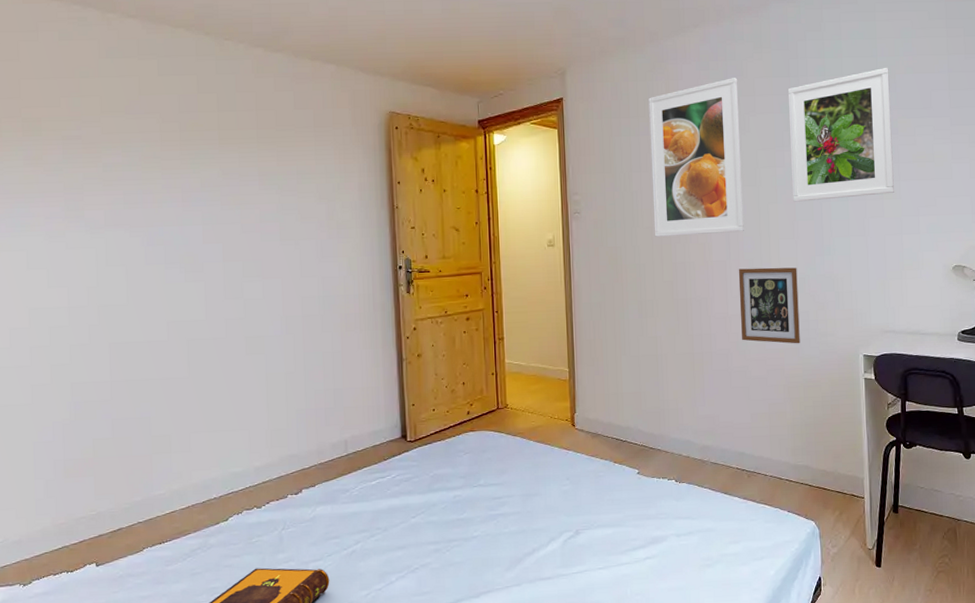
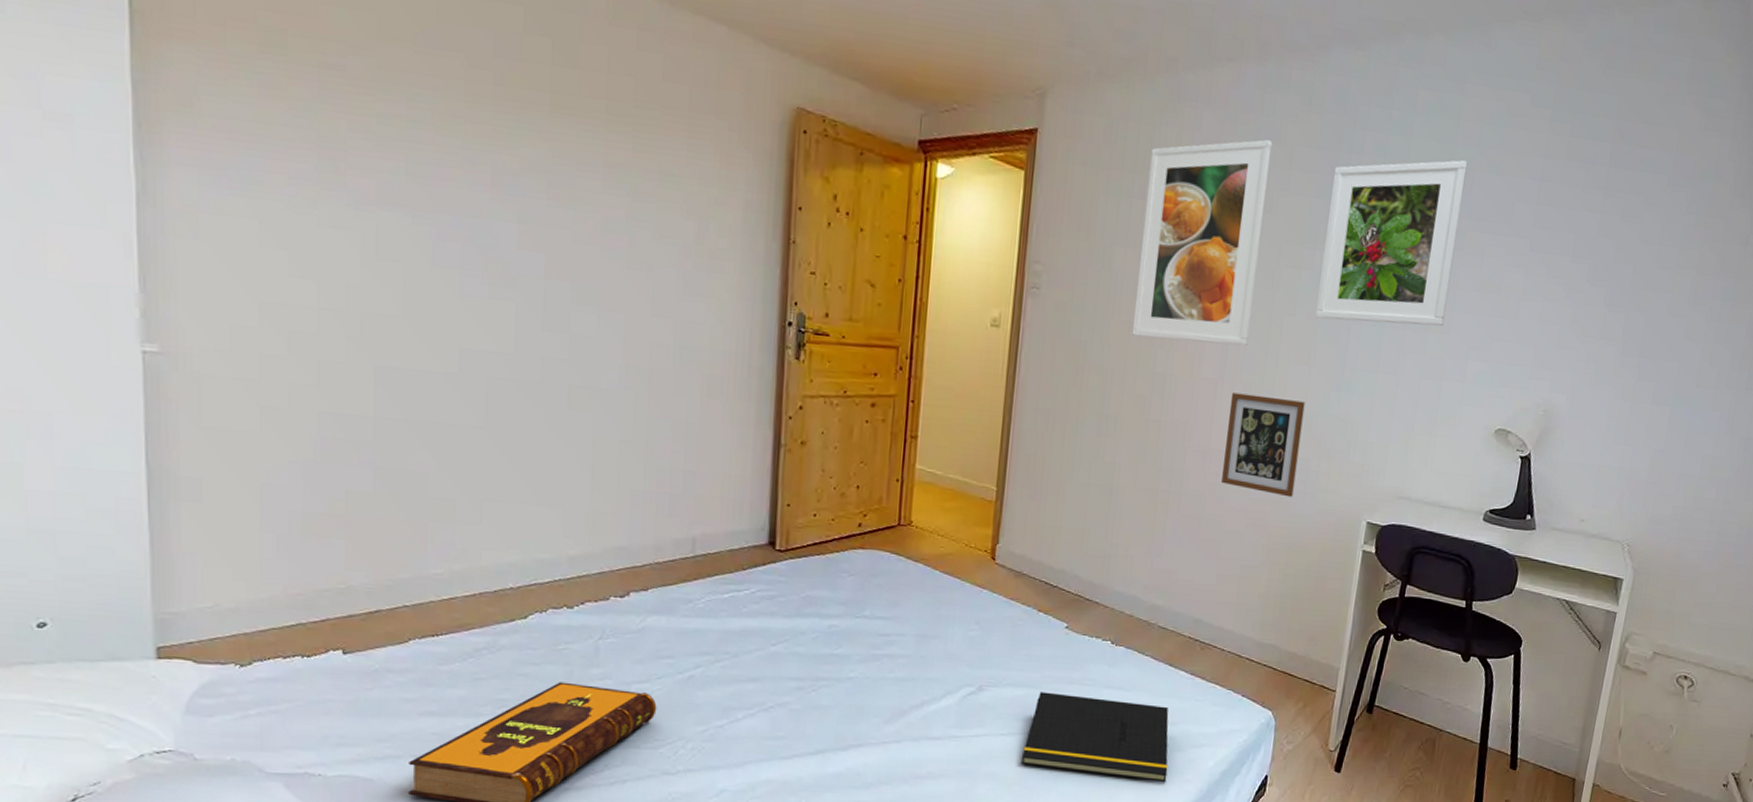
notepad: none [618,528,738,594] -> present [1022,692,1169,782]

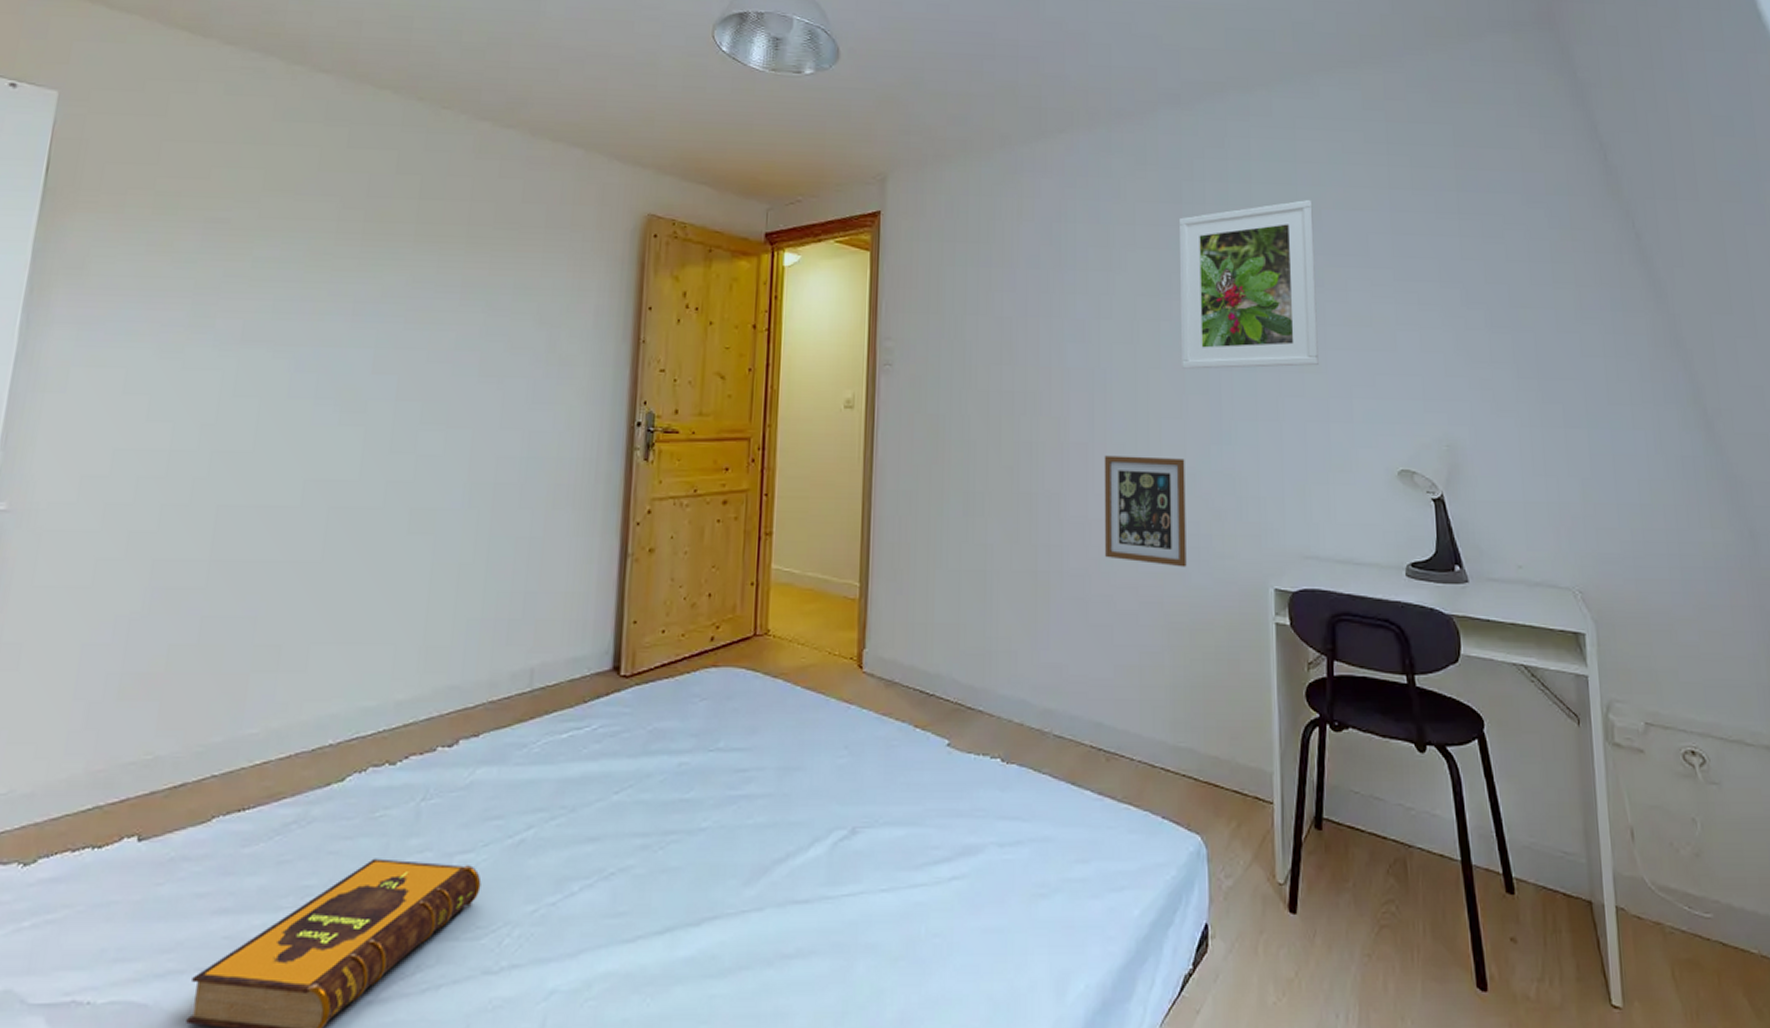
notepad: present [1022,692,1169,782] -> none [908,830,1085,942]
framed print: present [1131,139,1273,346] -> none [991,200,1114,405]

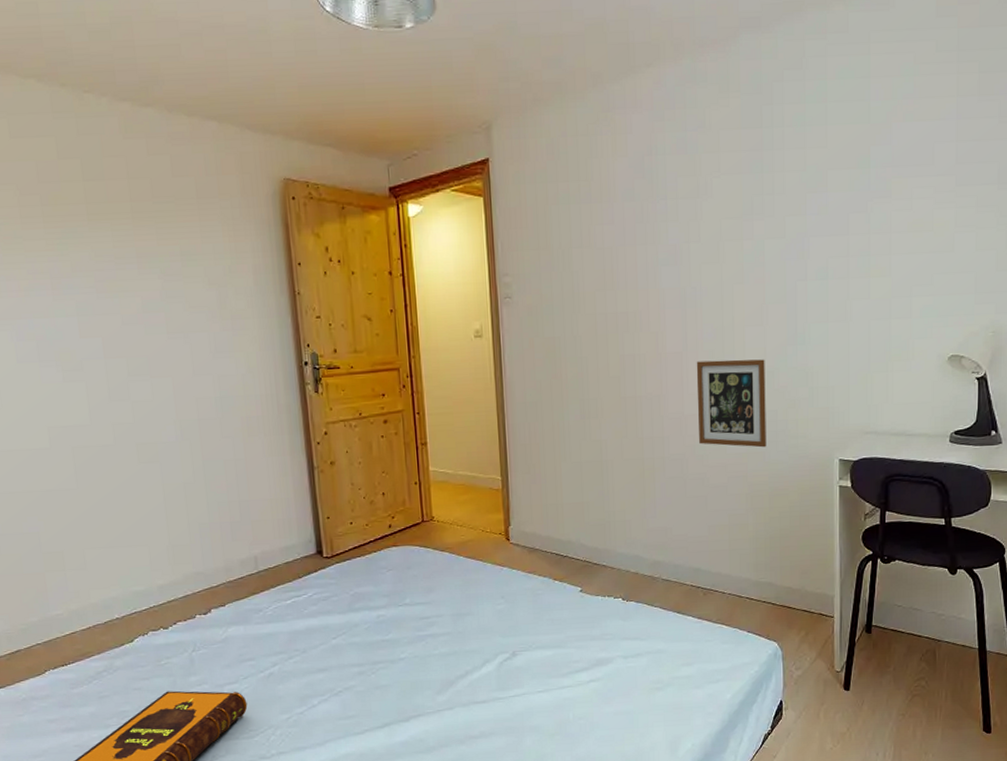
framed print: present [1178,200,1319,369] -> none [759,115,884,282]

